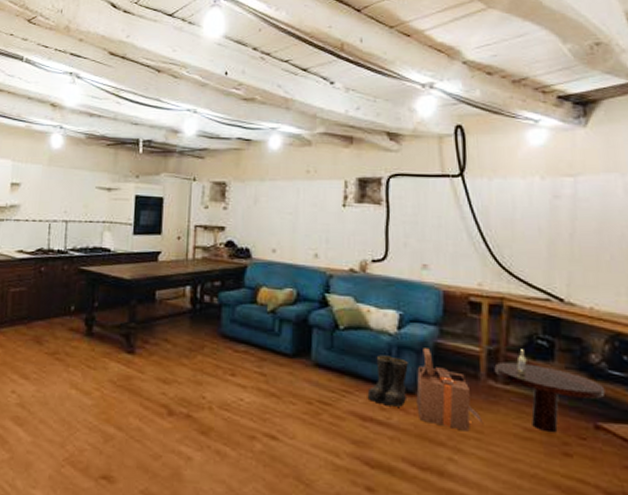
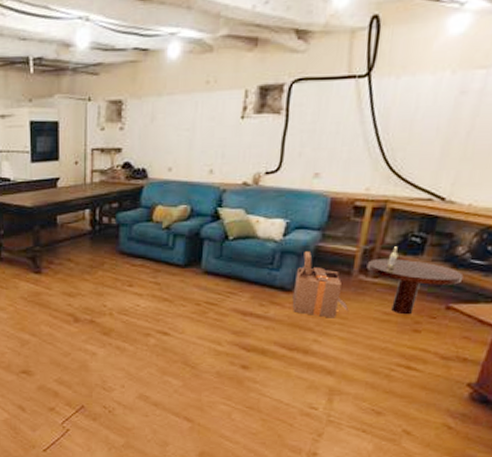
boots: present [367,355,408,407] -> none [249,260,289,303]

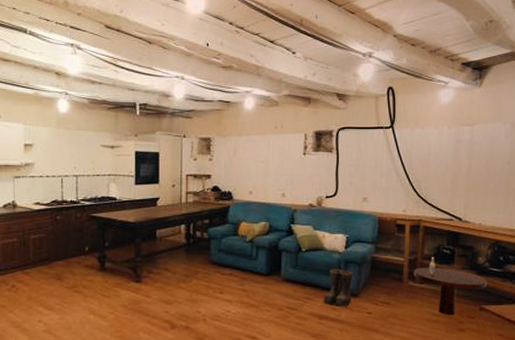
boots: none [249,260,289,303] -> present [323,269,353,307]
cardboard box: present [292,251,348,318] -> none [358,261,404,320]

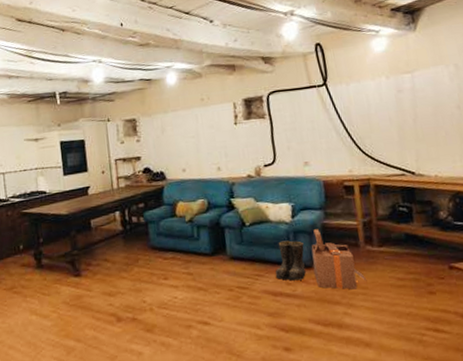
cardboard box: none [358,261,404,320] -> present [311,229,366,290]
coffee table: present [413,257,488,316] -> none [369,217,454,279]

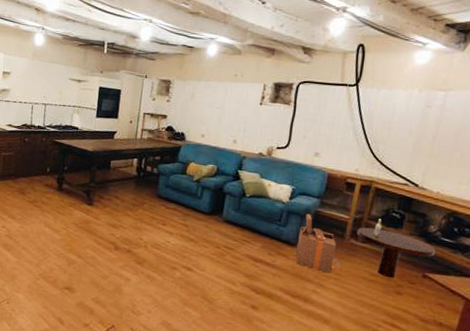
boots: present [275,240,306,281] -> none [260,217,294,254]
coffee table: none [369,217,454,279] -> present [356,219,436,279]

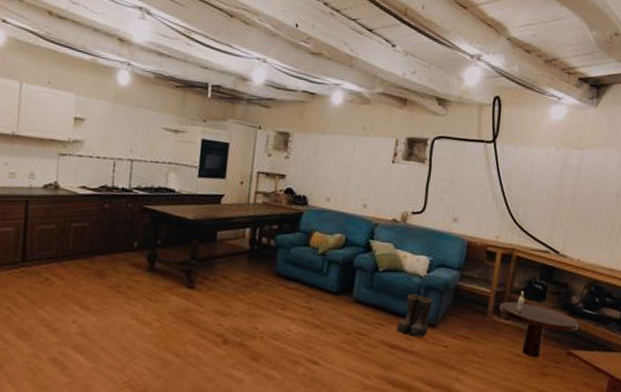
boots: none [260,217,294,254] -> present [396,294,433,337]
cardboard box: present [296,214,342,274] -> none [435,289,485,357]

